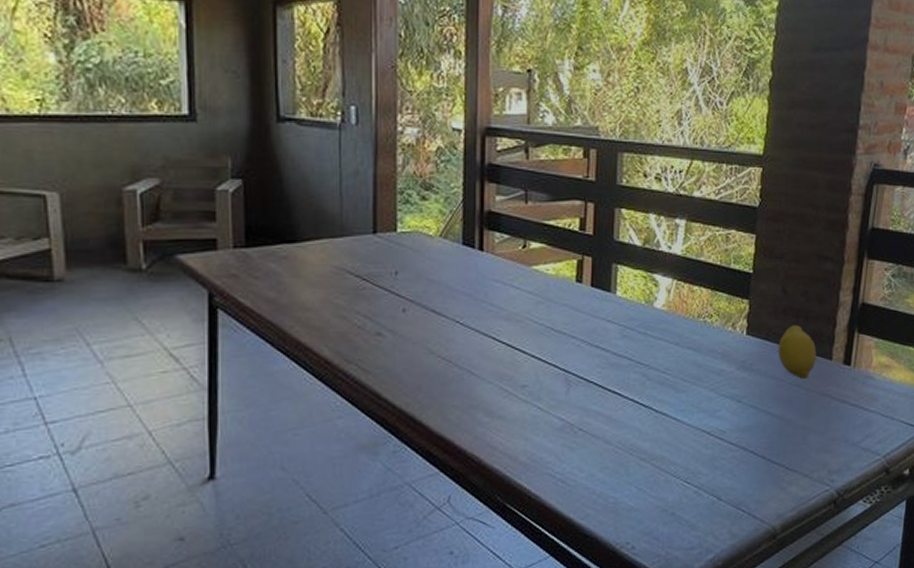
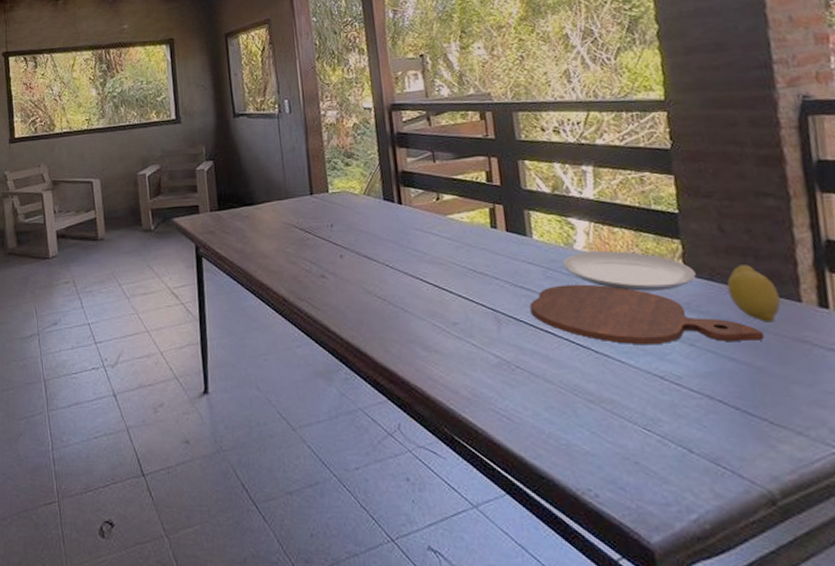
cutting board: none [602,343,798,403] -> present [529,284,765,345]
plate: none [640,309,755,351] -> present [562,250,696,291]

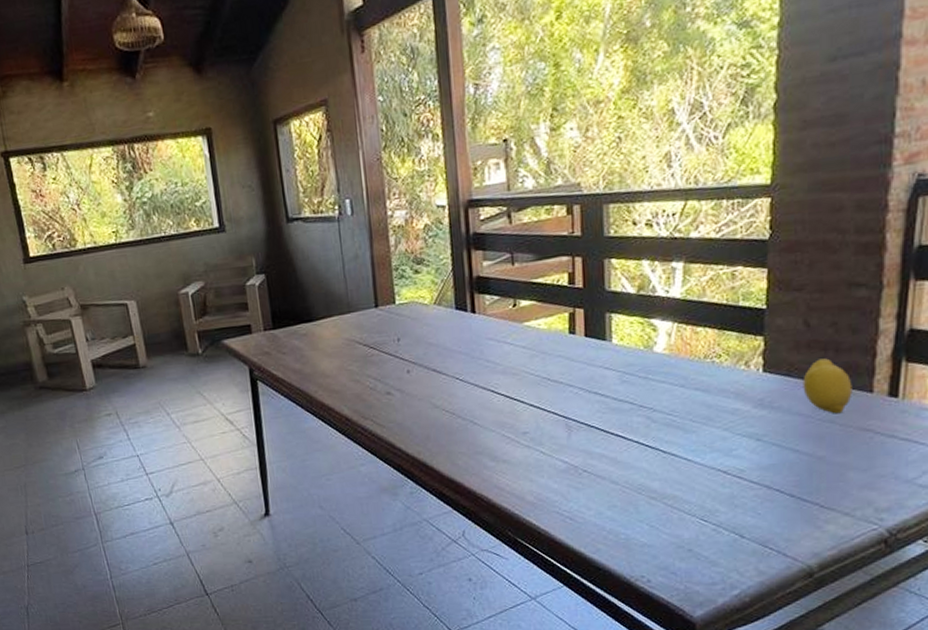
cutting board: present [529,284,765,345] -> none [602,386,831,443]
plate: present [562,250,696,291] -> none [640,351,774,391]

